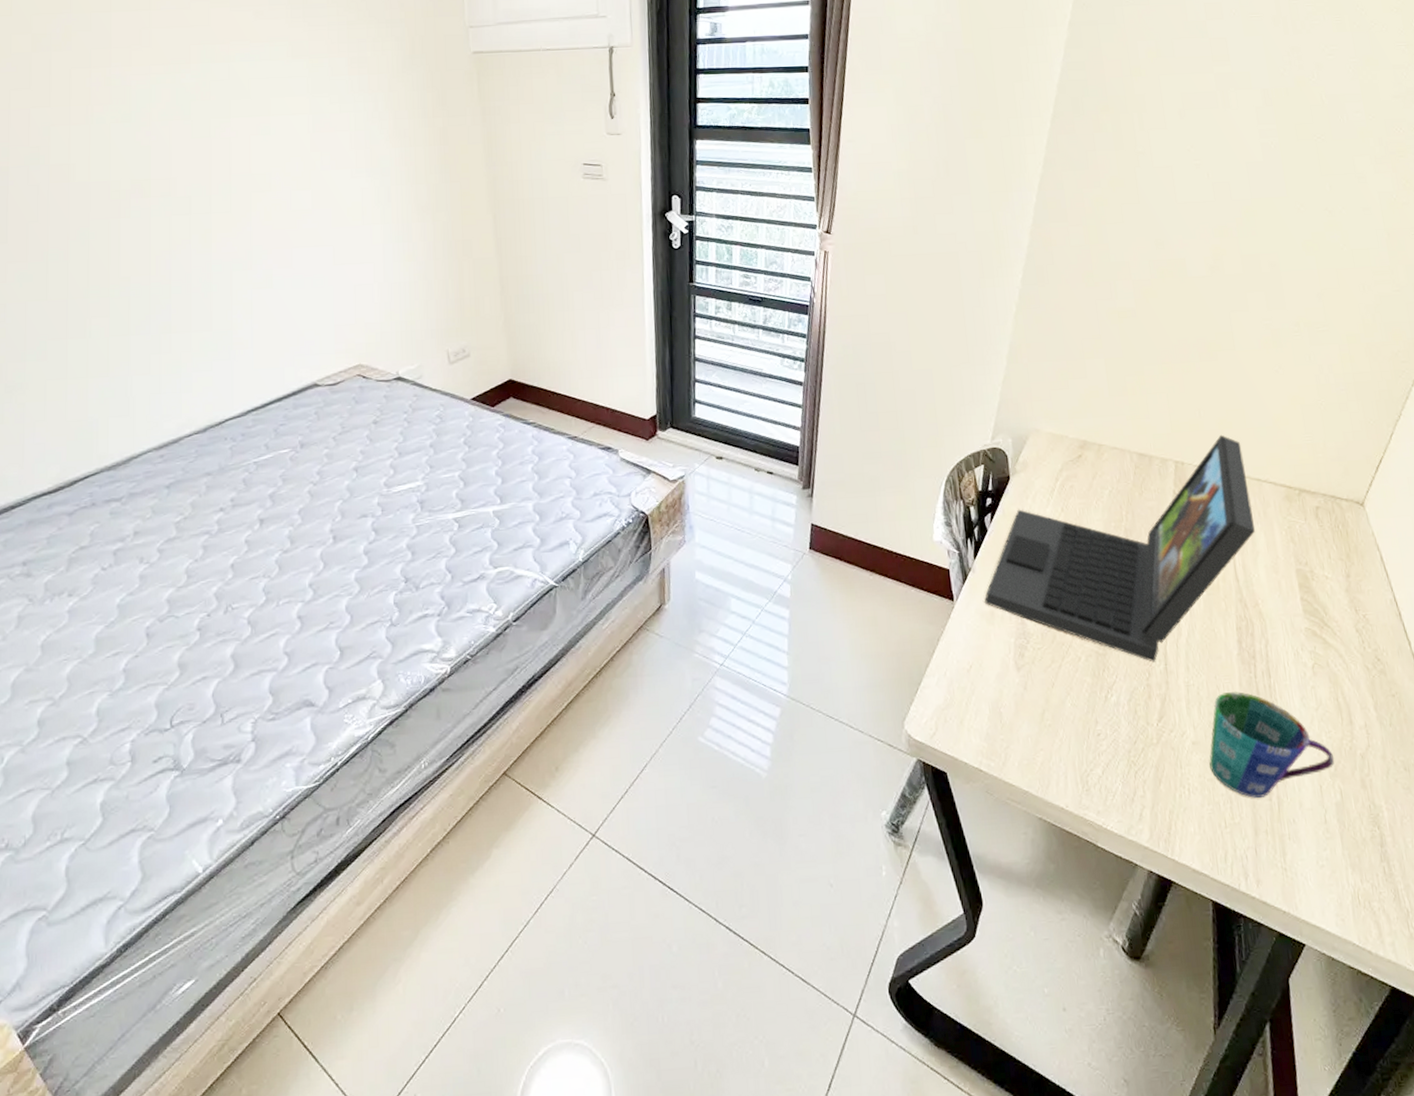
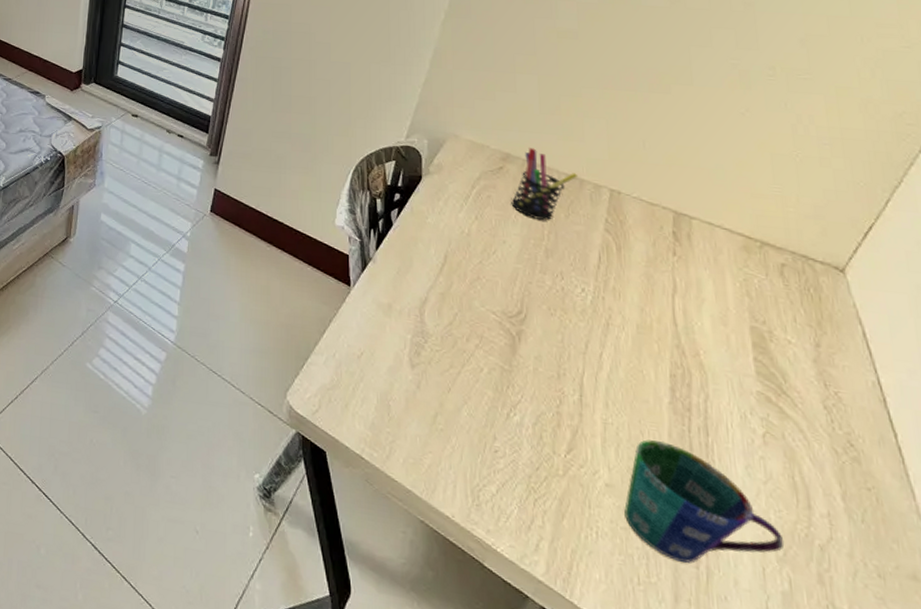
laptop: present [984,434,1256,663] -> none [382,170,703,391]
pen holder: none [1091,432,1146,501] -> present [511,148,577,220]

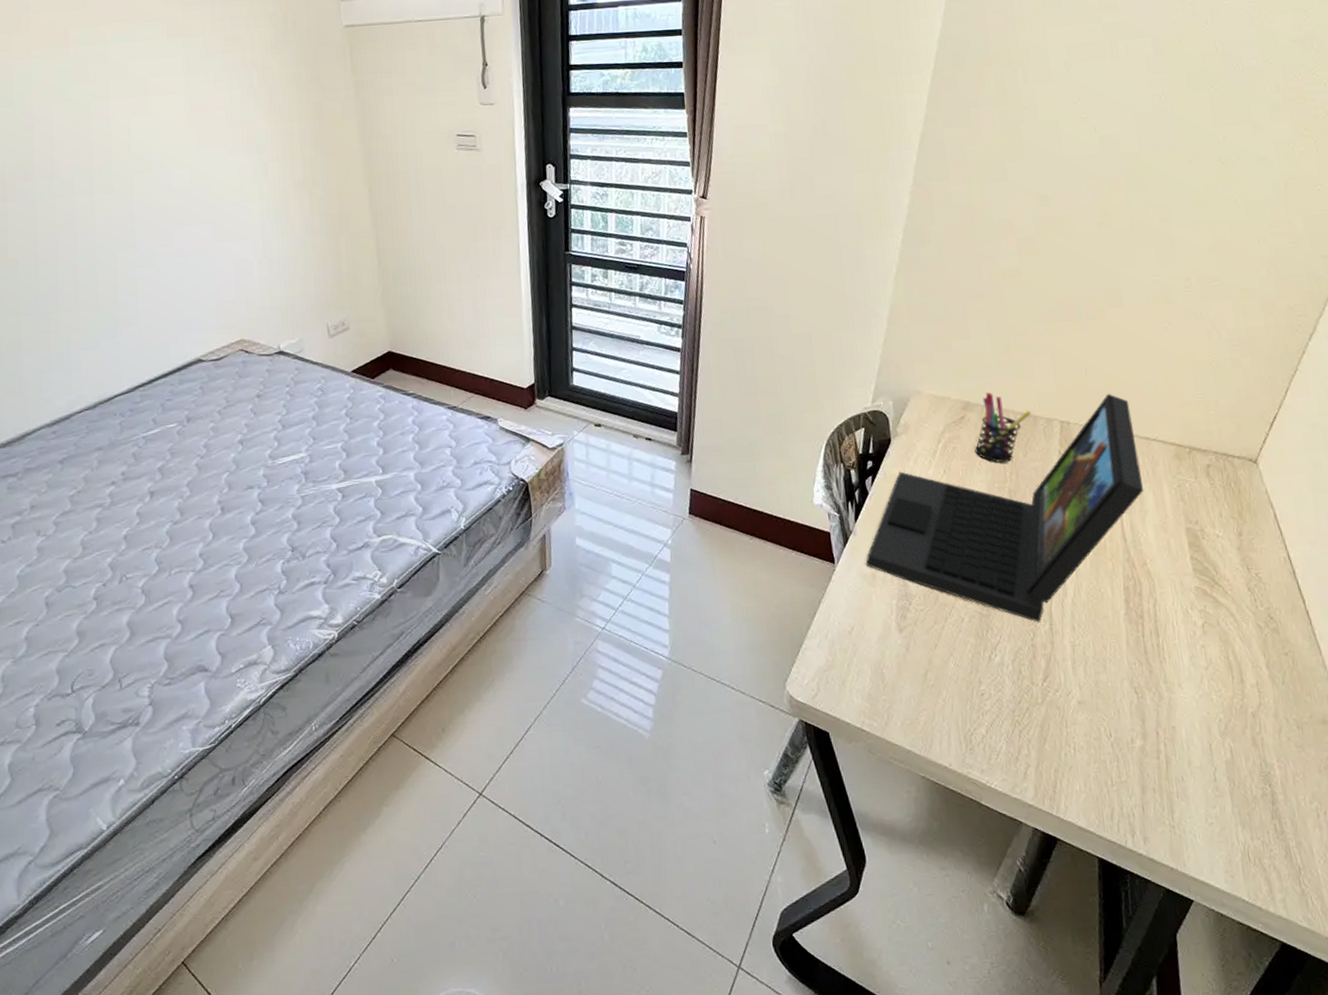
laptop: none [382,170,703,391] -> present [865,393,1144,623]
cup: present [624,440,785,563] -> none [1095,651,1225,757]

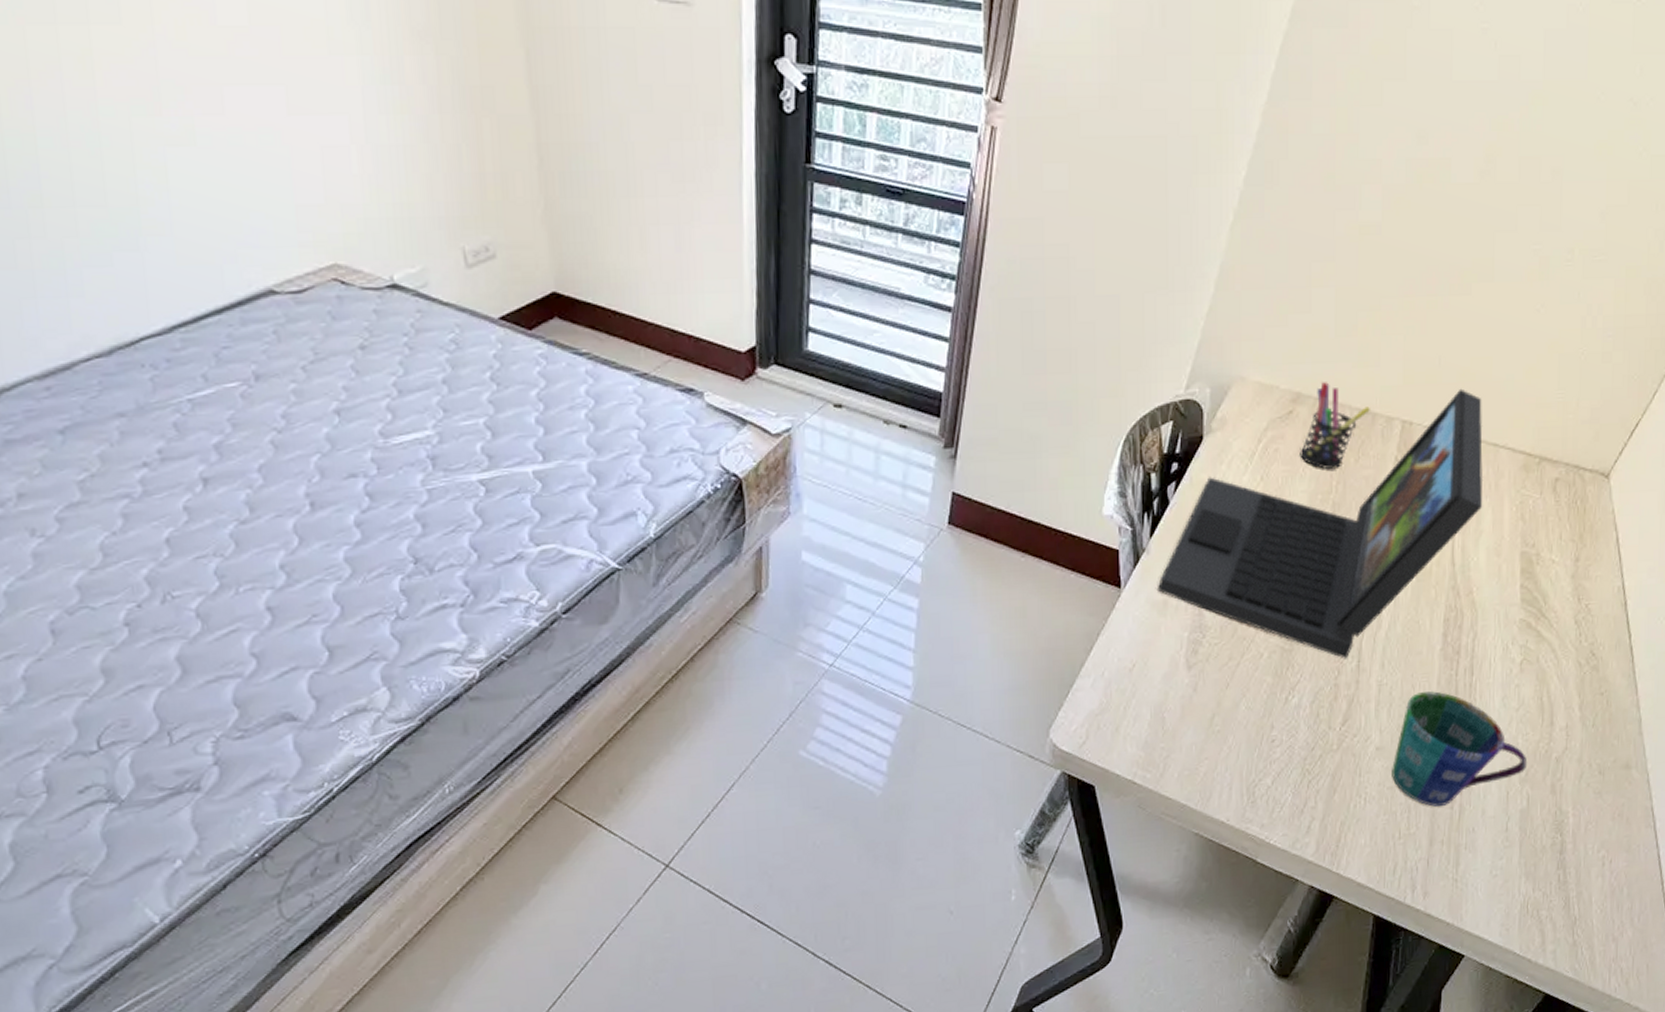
cup: none [1095,651,1225,757] -> present [1392,691,1528,807]

